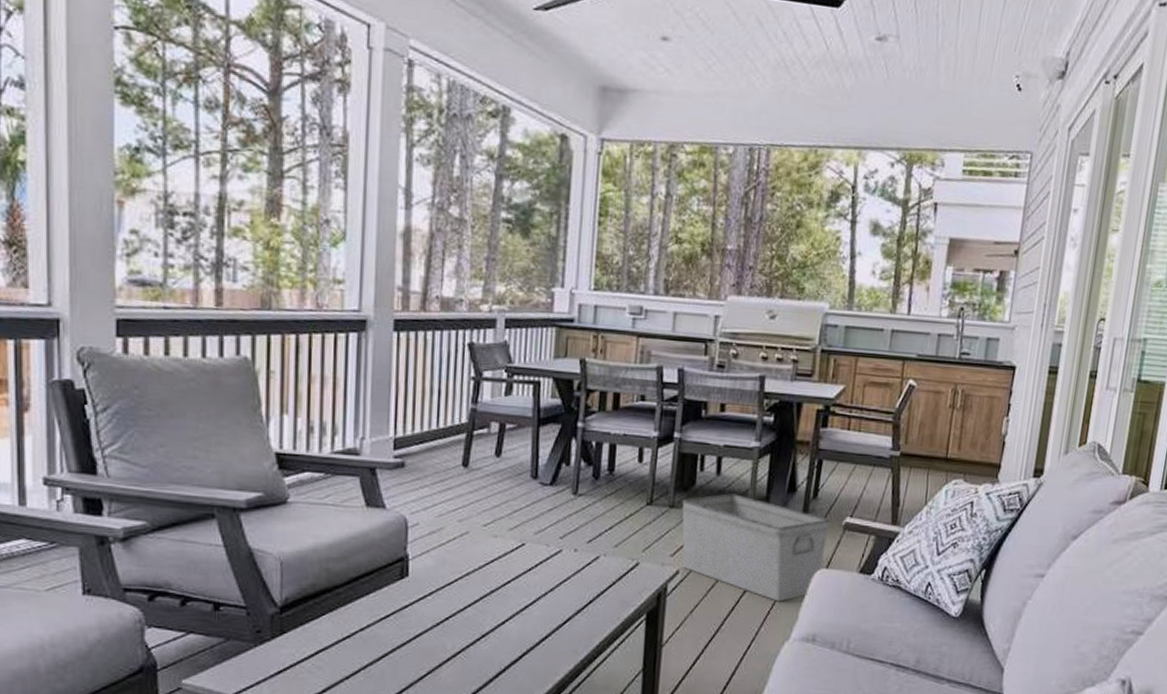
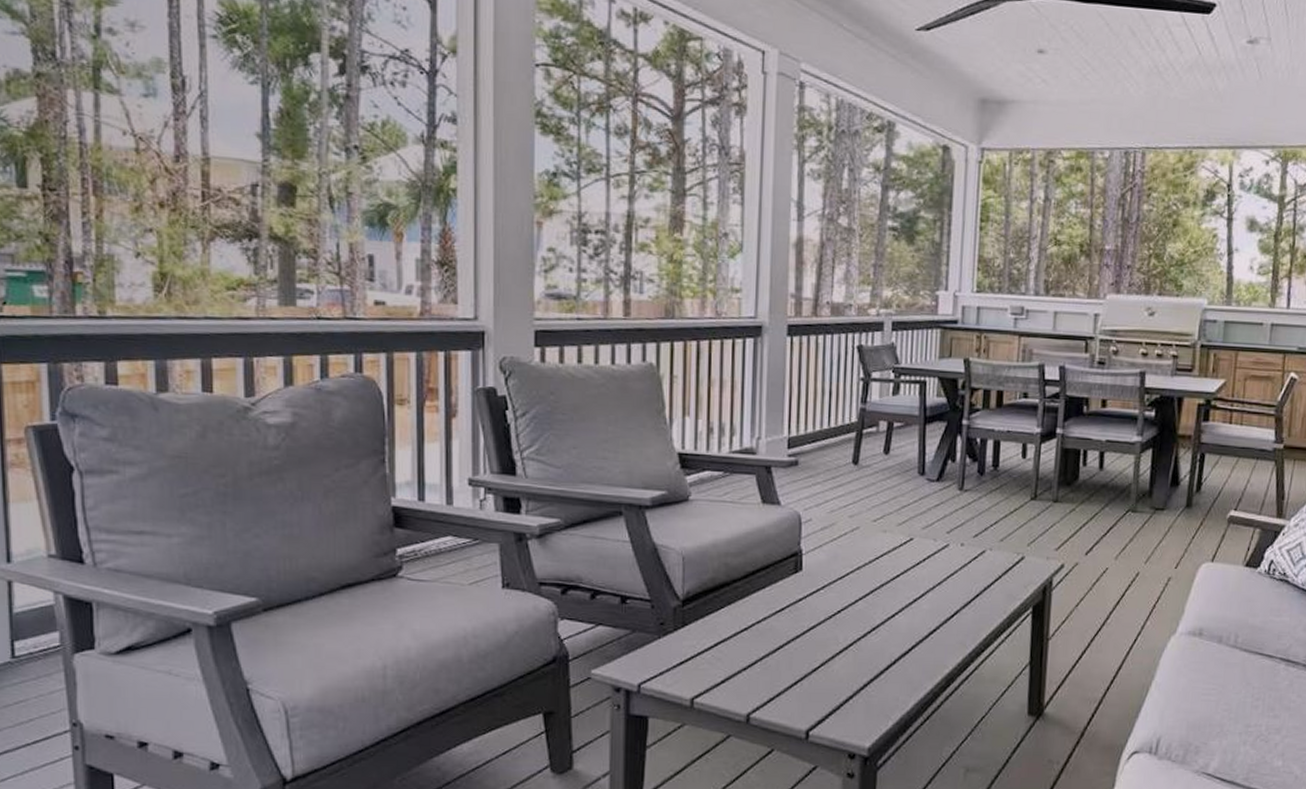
storage bin: present [681,493,830,602] -> none [1065,488,1214,596]

